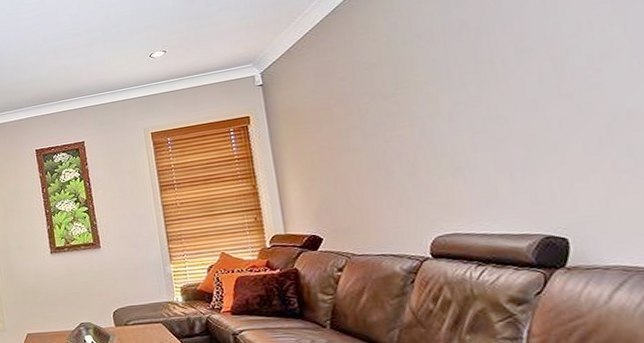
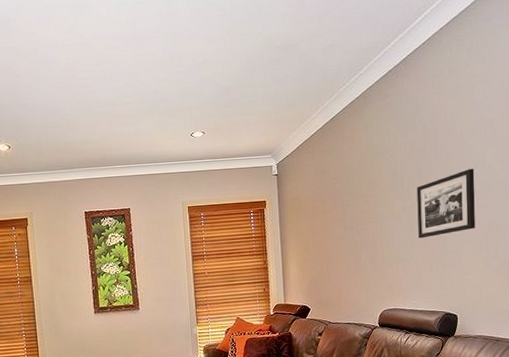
picture frame: none [474,39,586,140] -> present [416,169,475,239]

